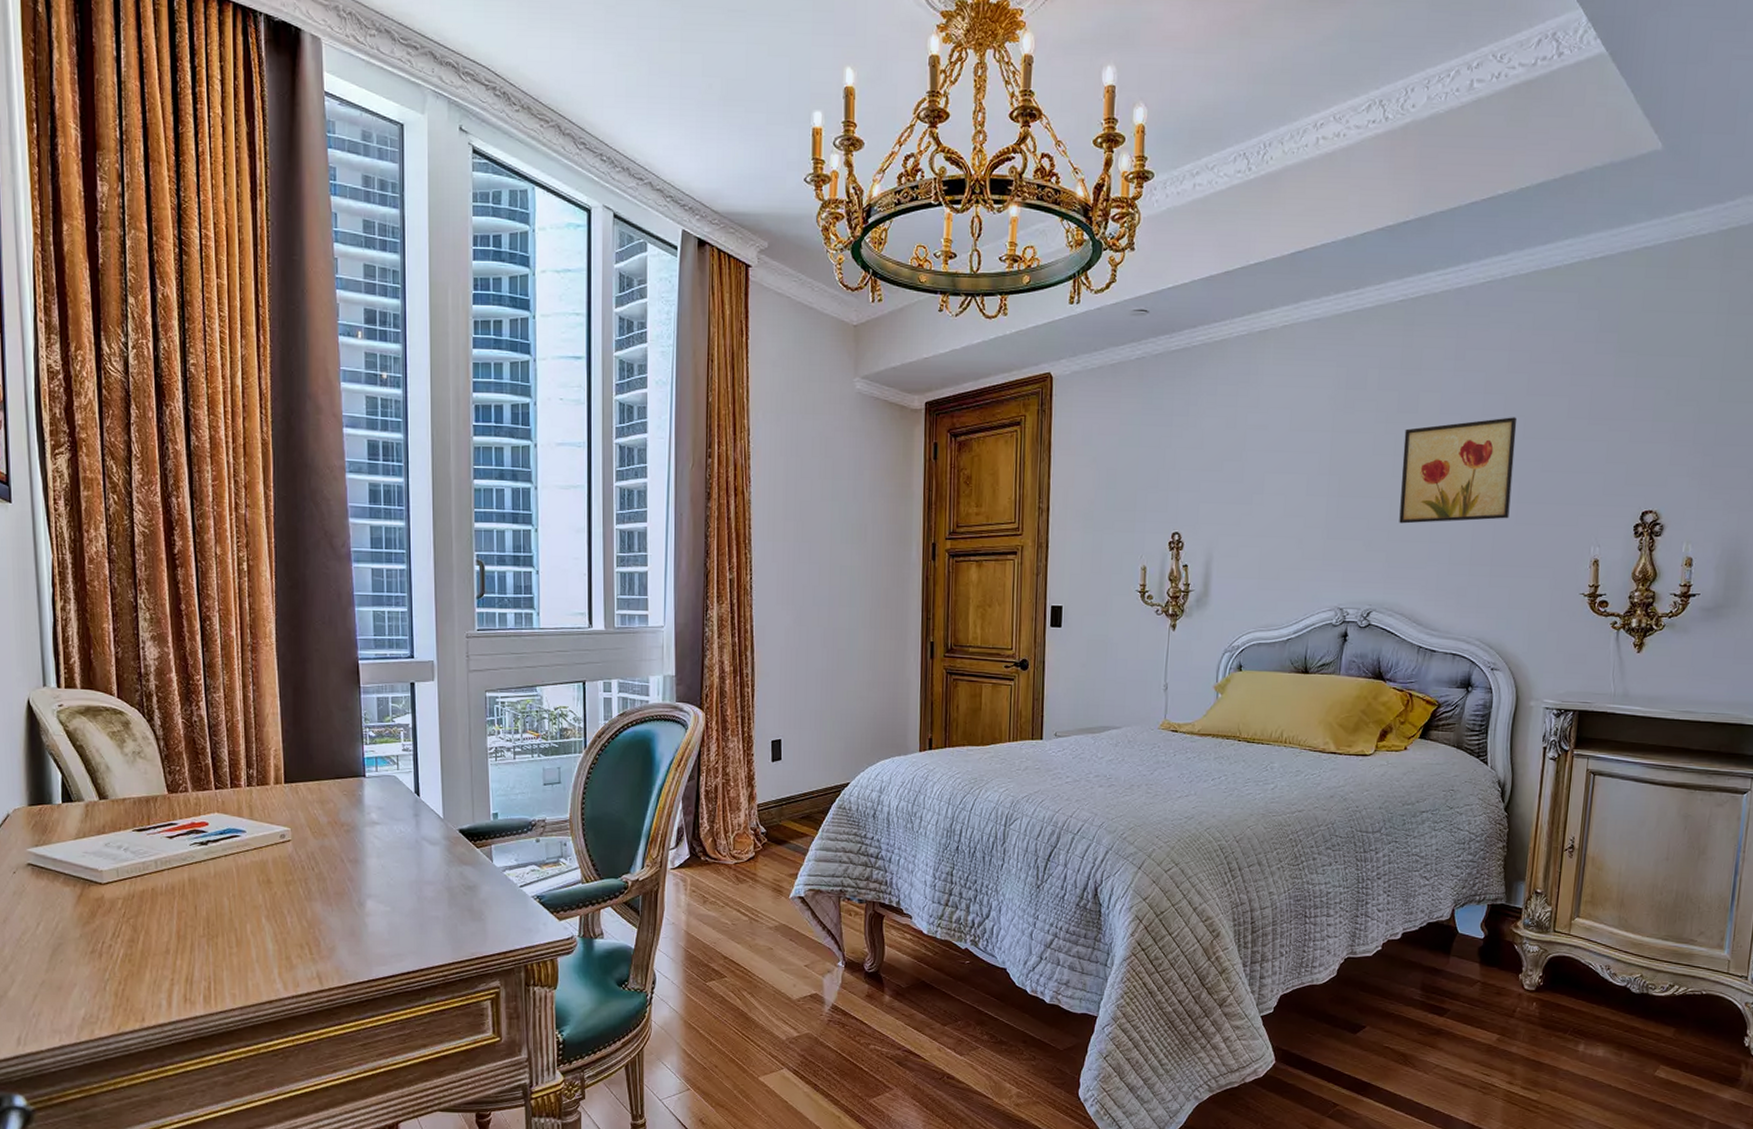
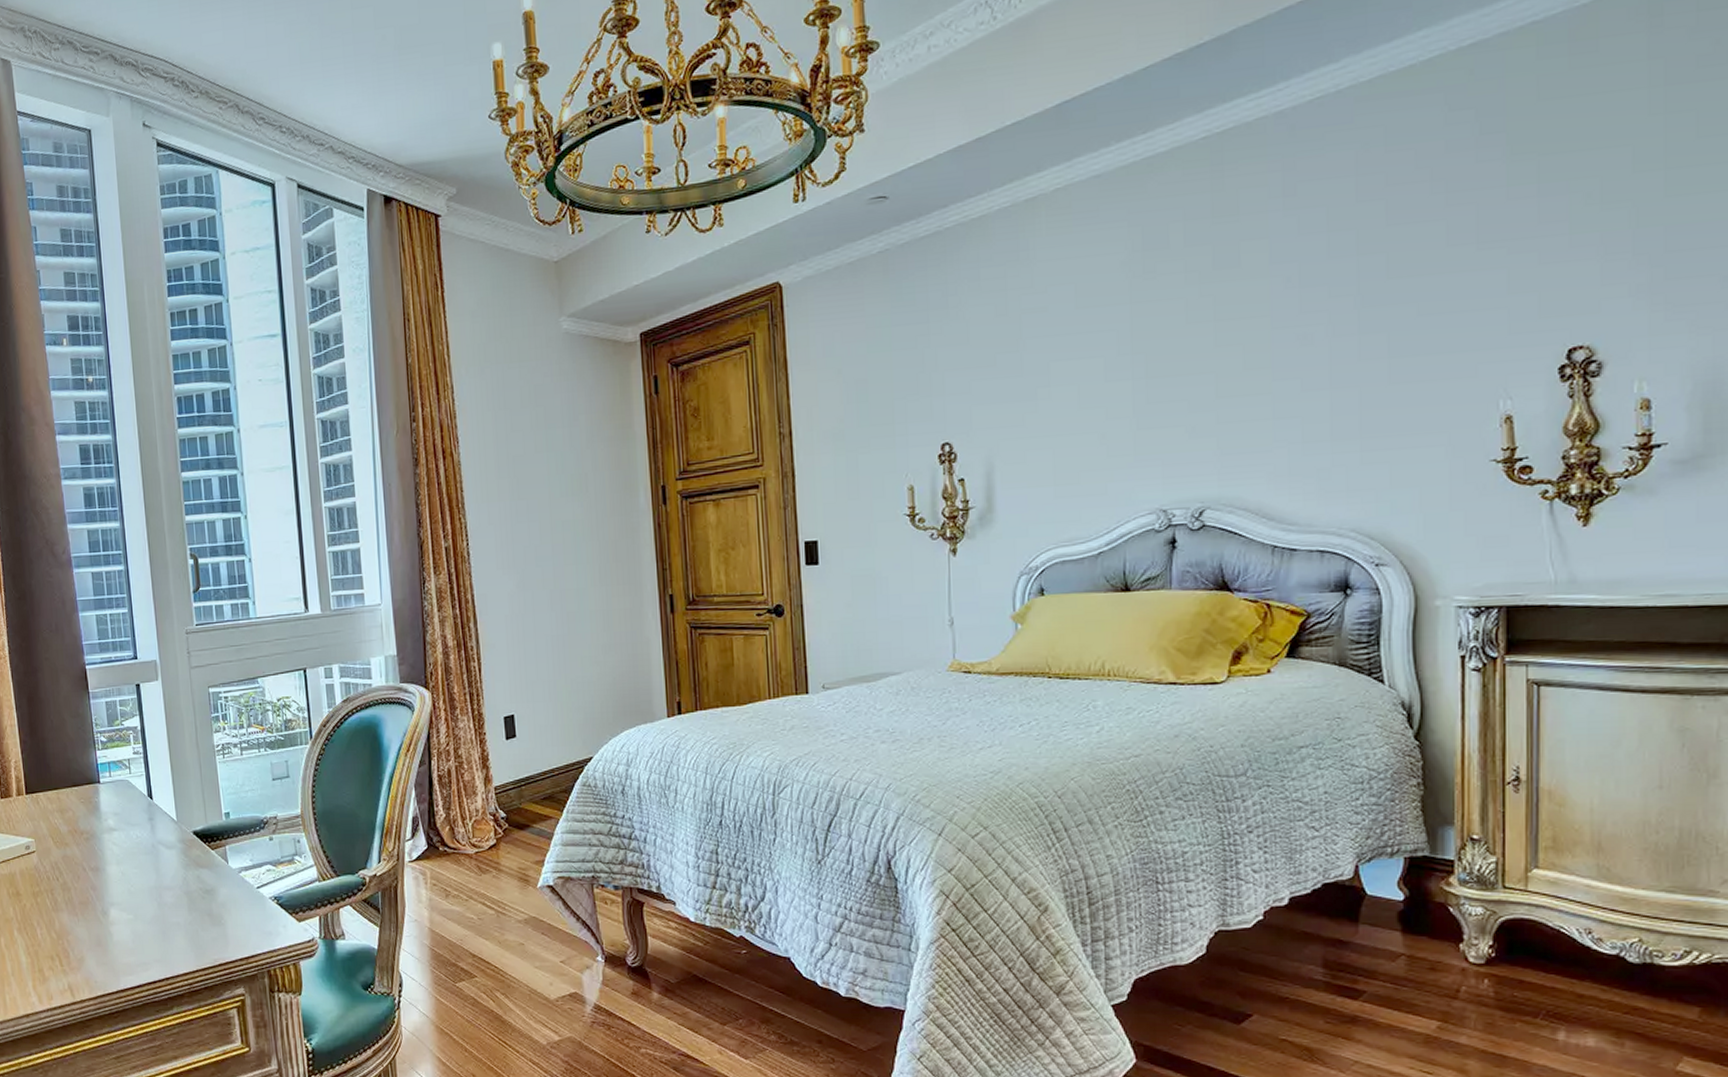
wall art: present [1399,417,1518,524] -> none [1225,255,1379,401]

